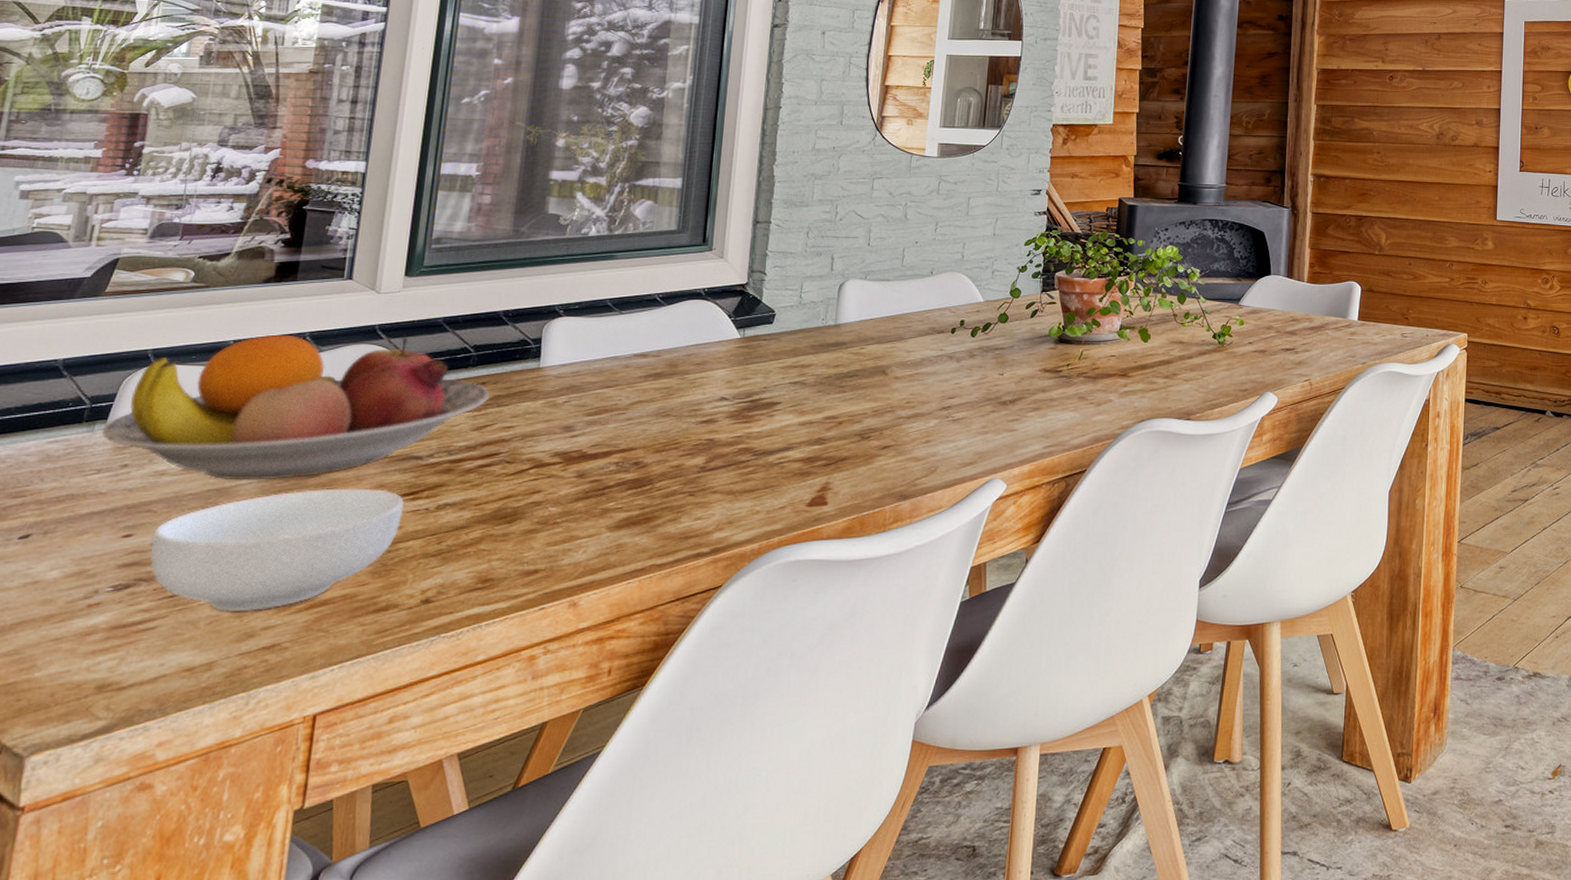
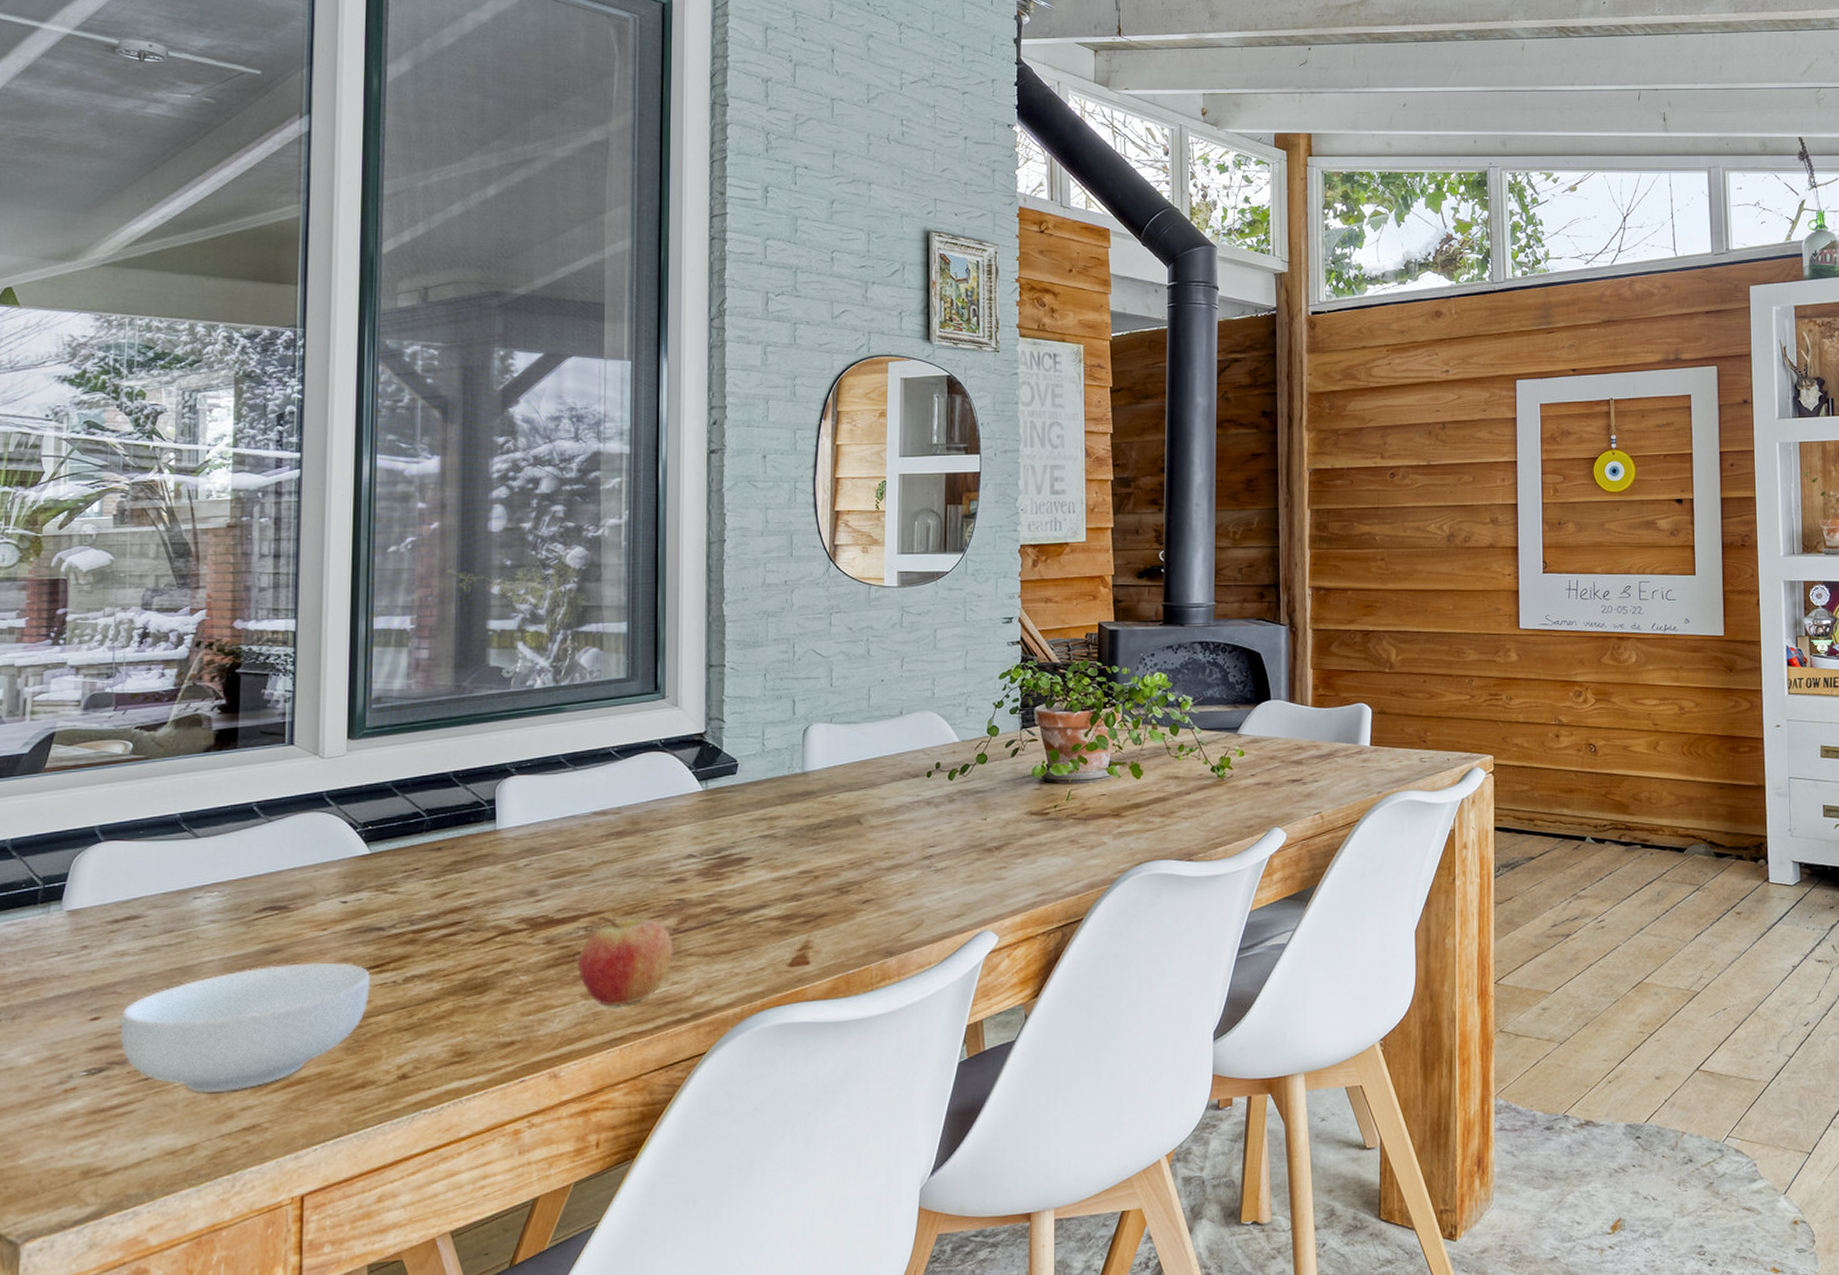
fruit bowl: present [101,334,490,481] -> none [58,802,447,959]
fruit: none [606,452,701,539] -> present [578,915,675,1007]

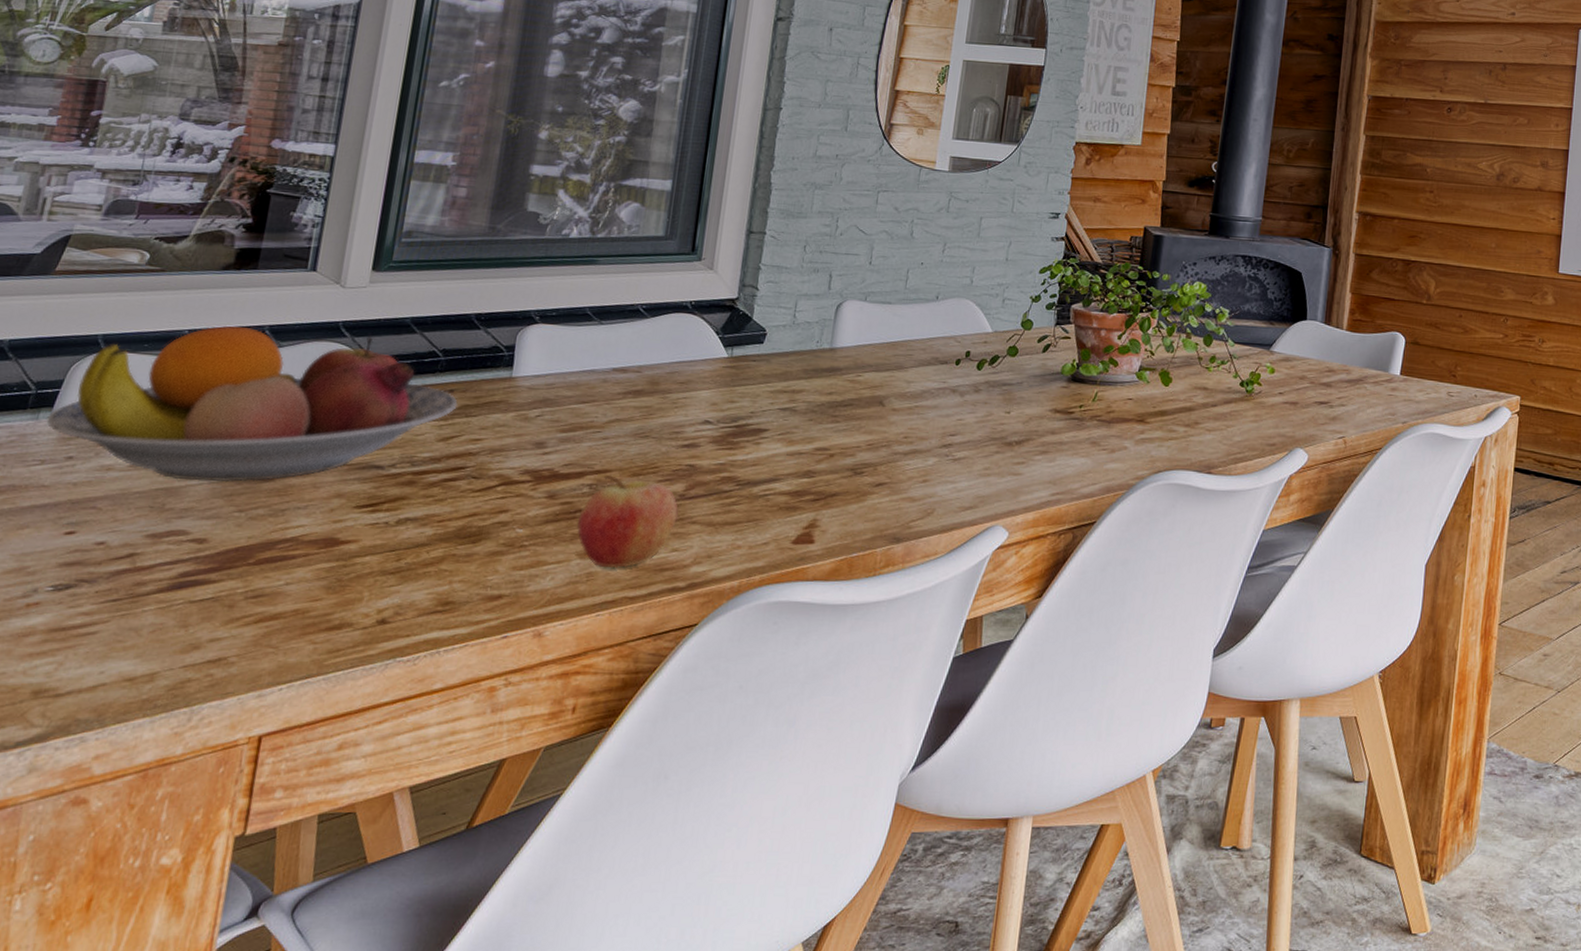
fruit bowl: none [58,802,447,959] -> present [46,325,458,483]
cereal bowl: present [120,962,371,1094] -> none [92,494,363,622]

